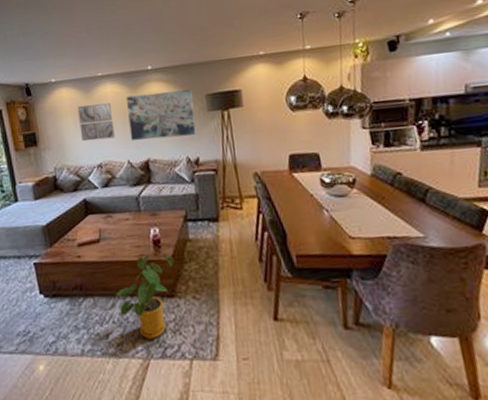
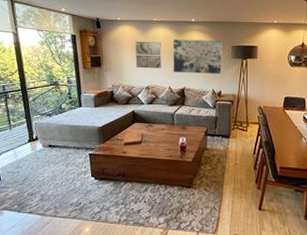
house plant: present [116,253,174,339] -> none [149,156,194,215]

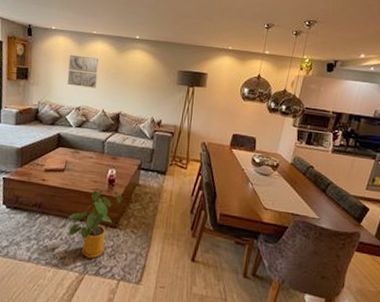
house plant: none [149,156,194,215] -> present [68,189,123,258]
wall art: present [173,39,222,75] -> none [109,56,168,102]

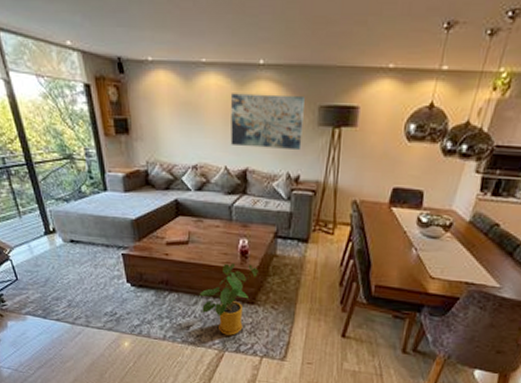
wall art: present [67,54,99,88] -> none [175,95,214,139]
wall art: none [109,56,168,102] -> present [230,93,305,151]

